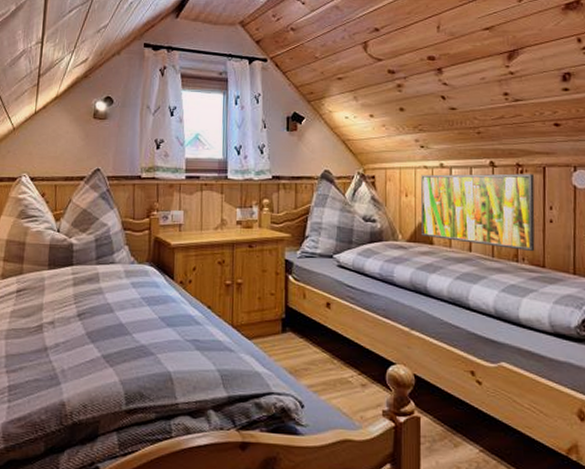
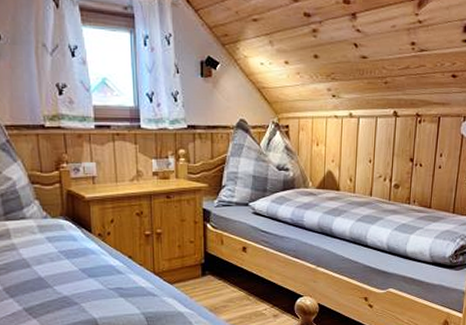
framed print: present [421,173,535,252] -> none [330,123,430,195]

